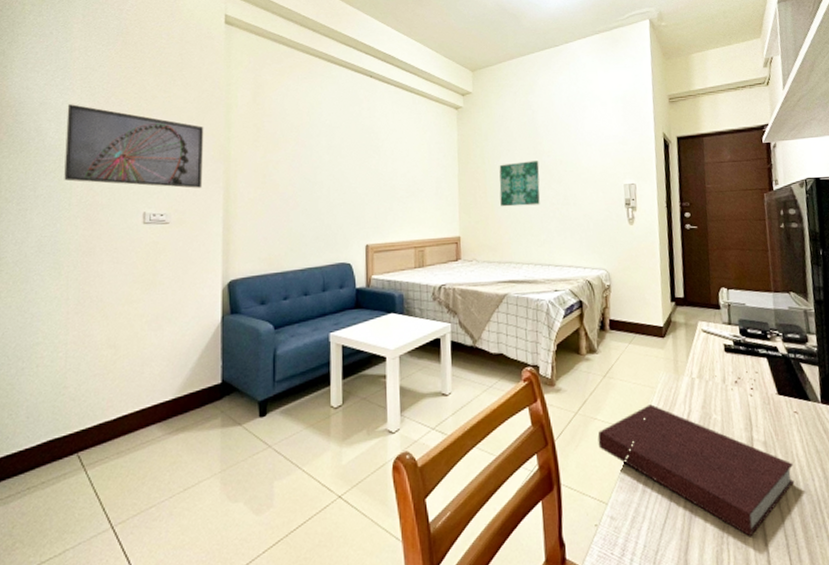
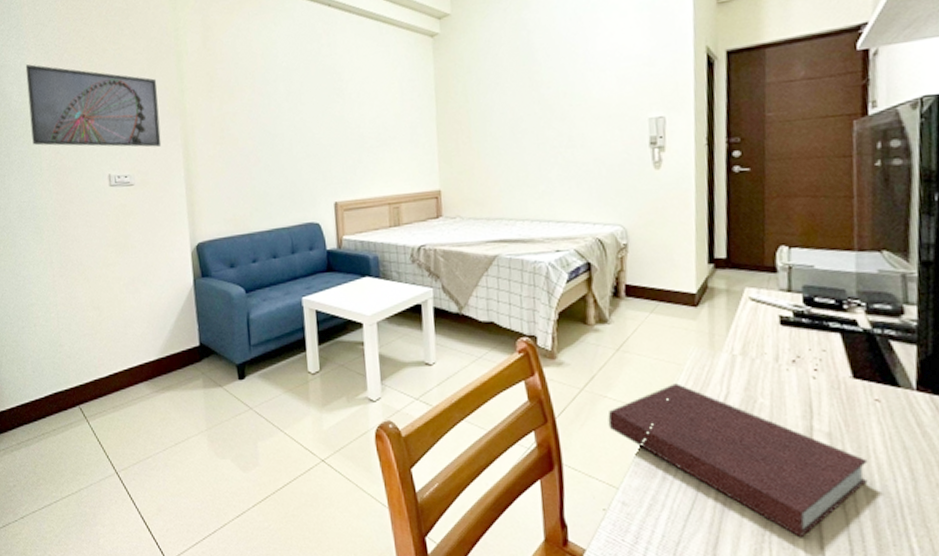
wall art: present [499,161,540,207] -> none [486,94,538,154]

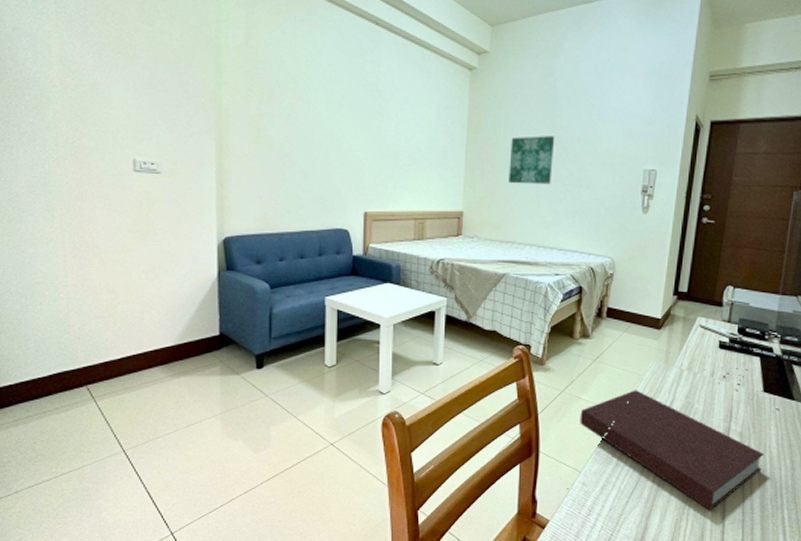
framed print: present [25,64,162,147] -> none [43,32,194,138]
wall art: none [486,94,538,154] -> present [509,136,555,185]

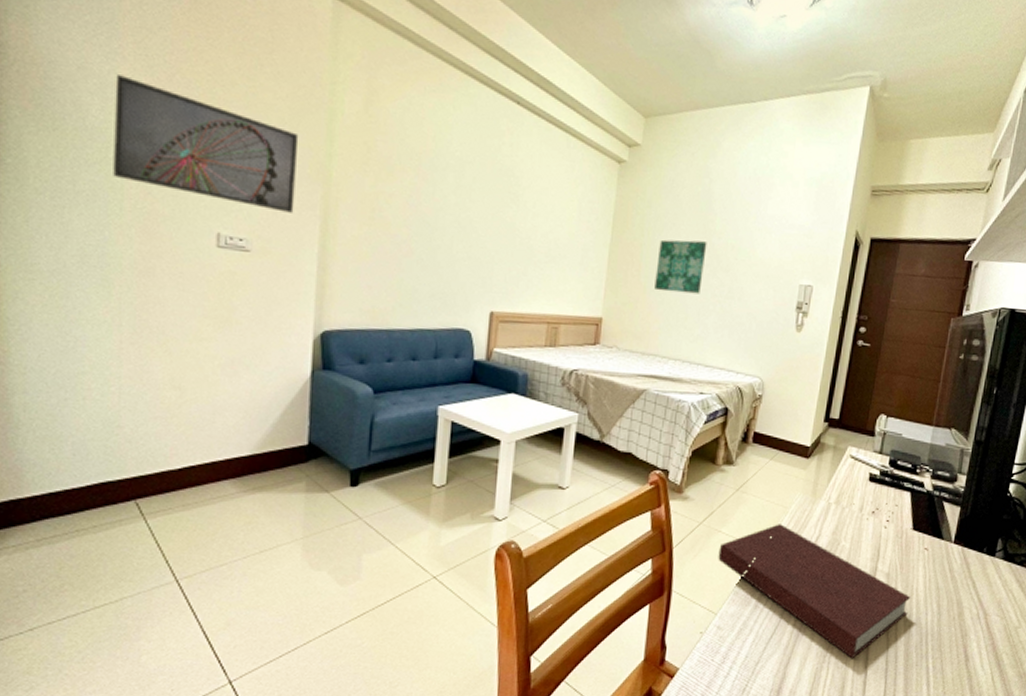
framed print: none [43,32,194,138] -> present [113,75,299,213]

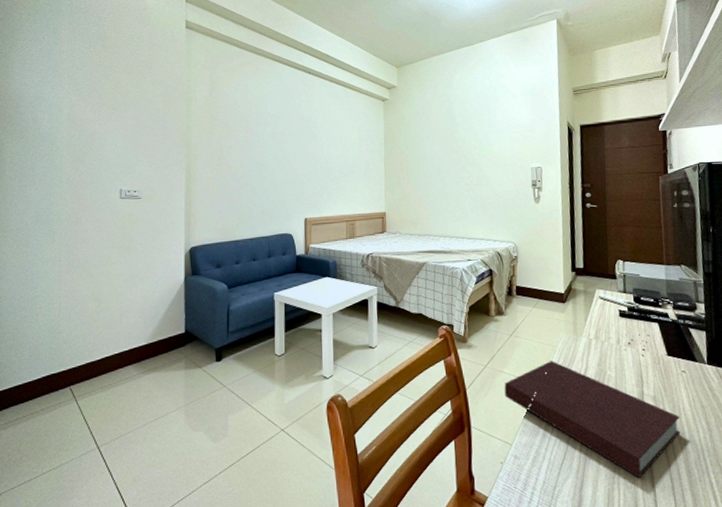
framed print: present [113,75,299,213] -> none [56,98,169,169]
wall art: present [654,239,707,294] -> none [420,146,456,187]

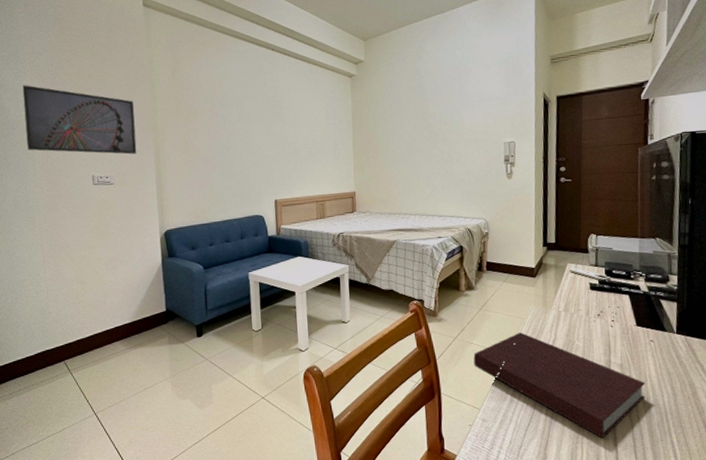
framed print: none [56,98,169,169] -> present [22,85,137,155]

